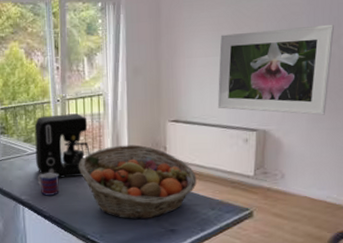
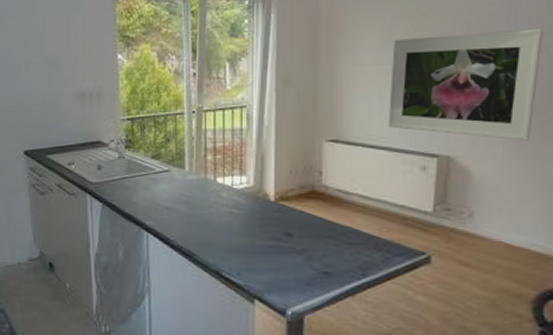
coffee maker: present [34,113,90,178] -> none [164,127,229,202]
mug: present [37,172,60,196] -> none [165,195,191,222]
fruit basket: present [78,144,197,220] -> none [214,167,359,258]

